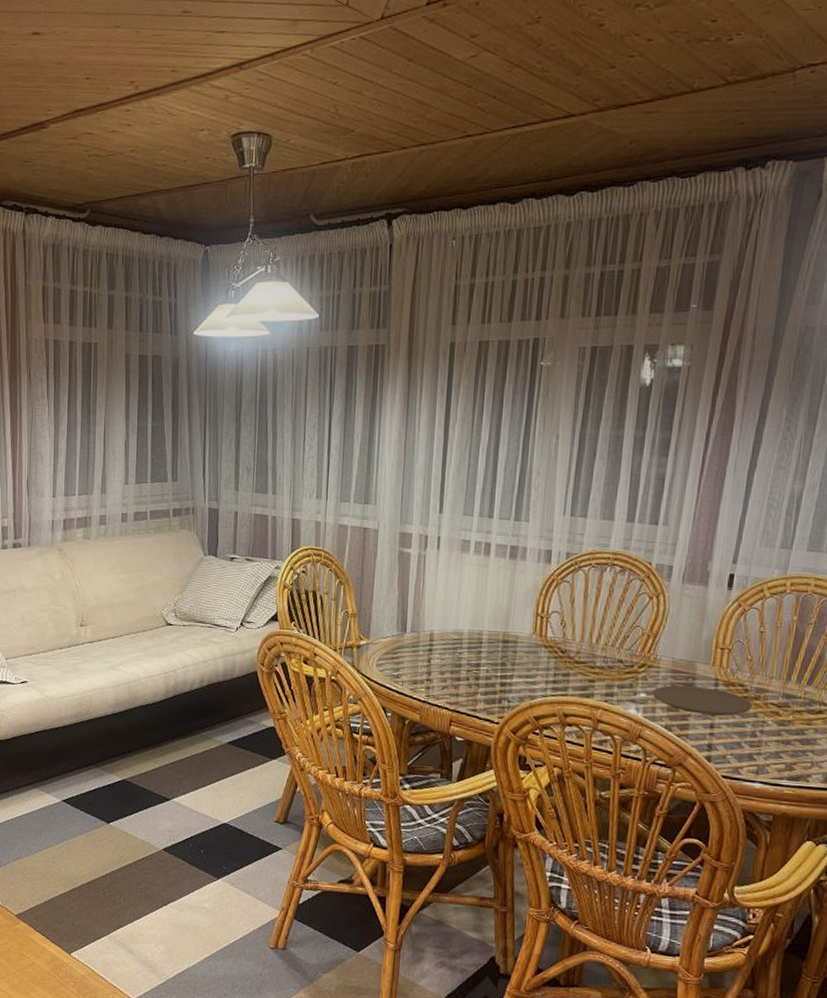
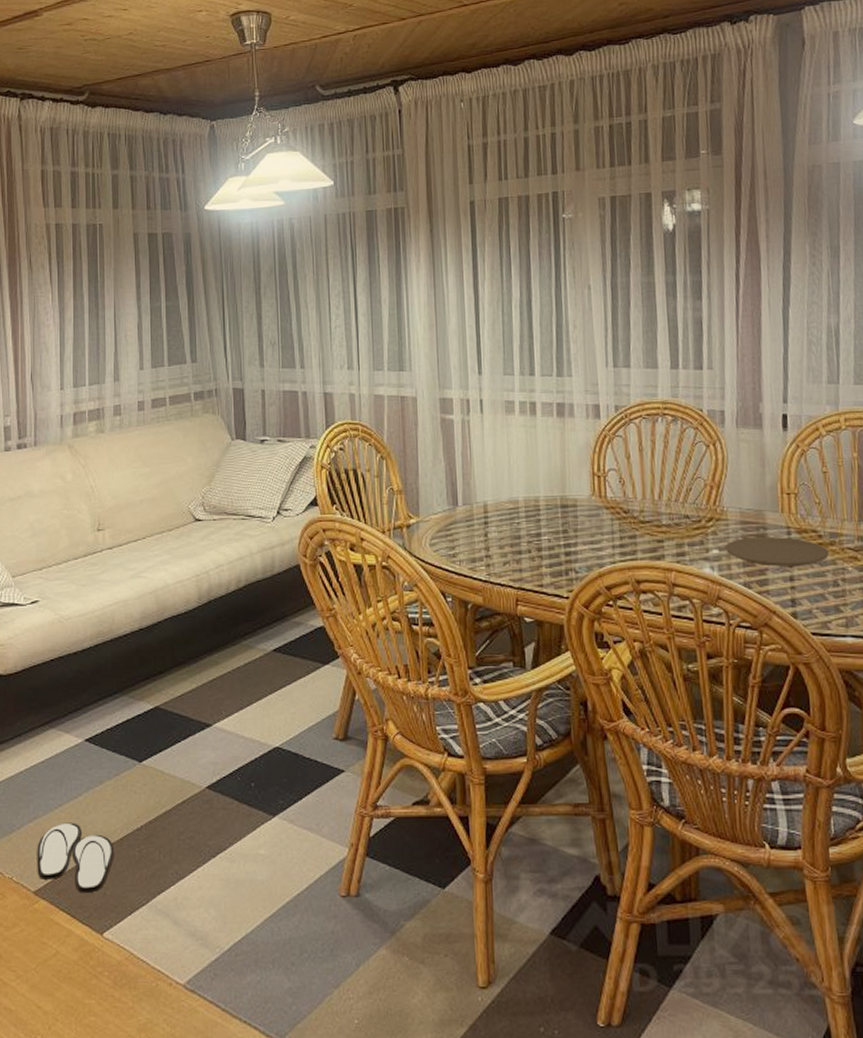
slippers: none [19,864,83,921] -> present [37,822,114,893]

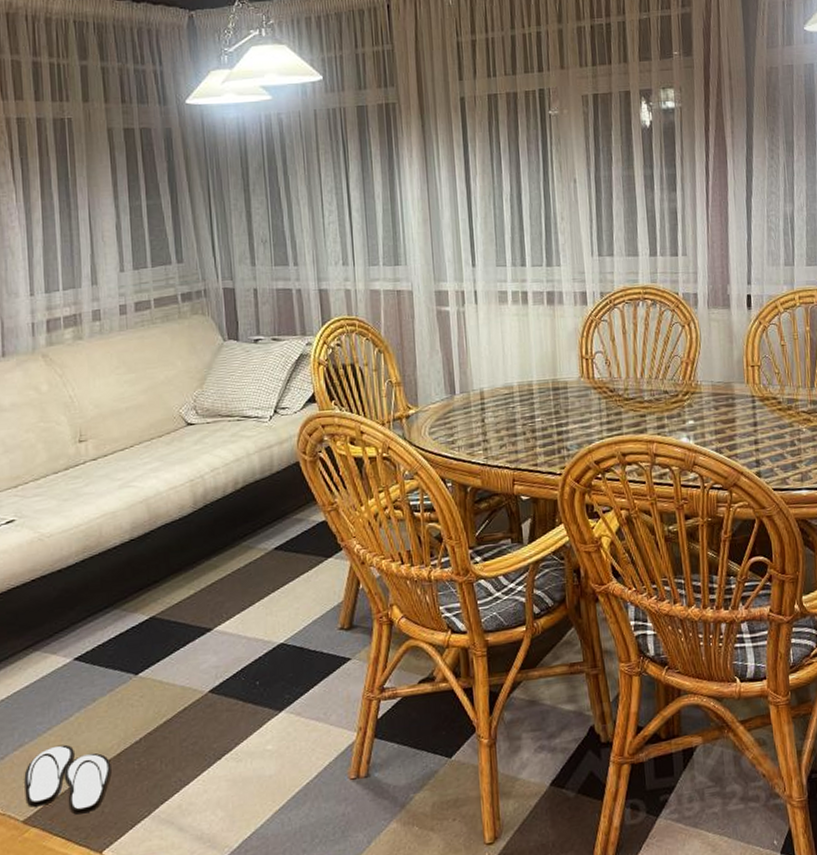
plate: present [726,536,830,567] -> none [700,405,788,432]

